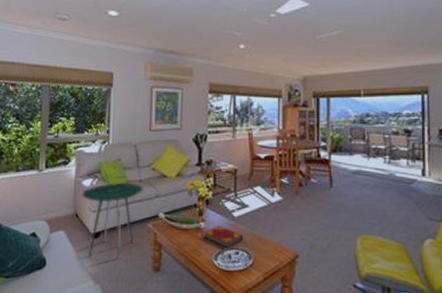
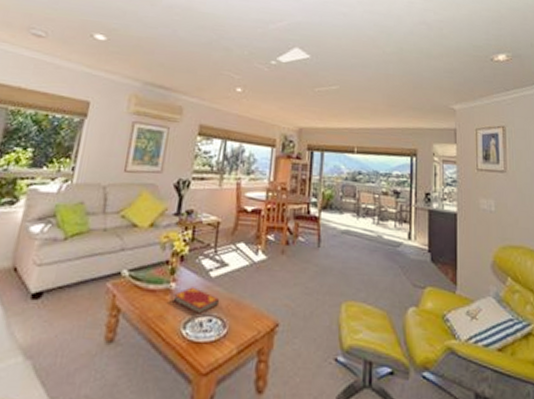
side table: present [82,182,143,258] -> none [21,229,107,326]

